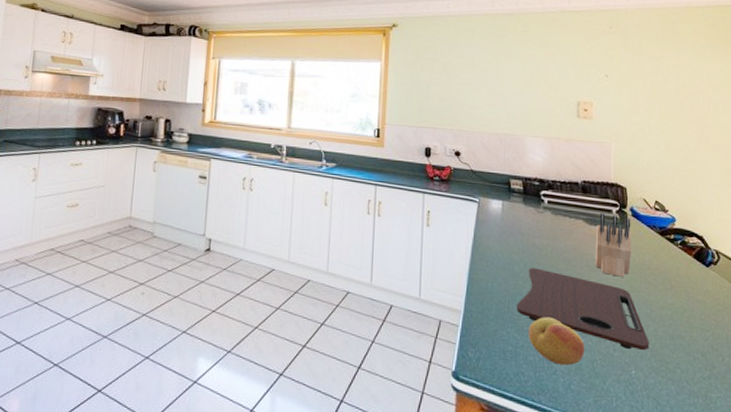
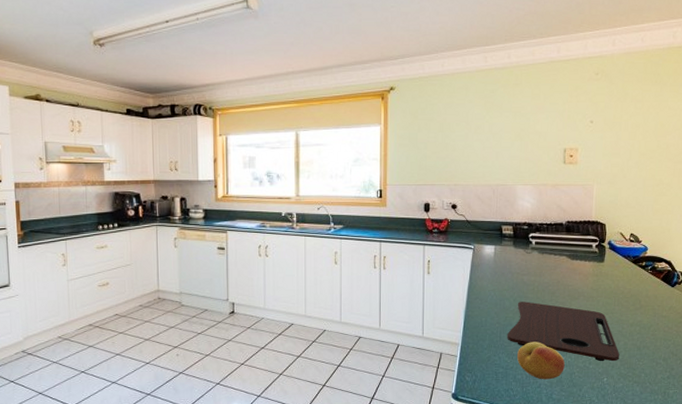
knife block: present [595,213,632,277] -> none [575,248,609,302]

